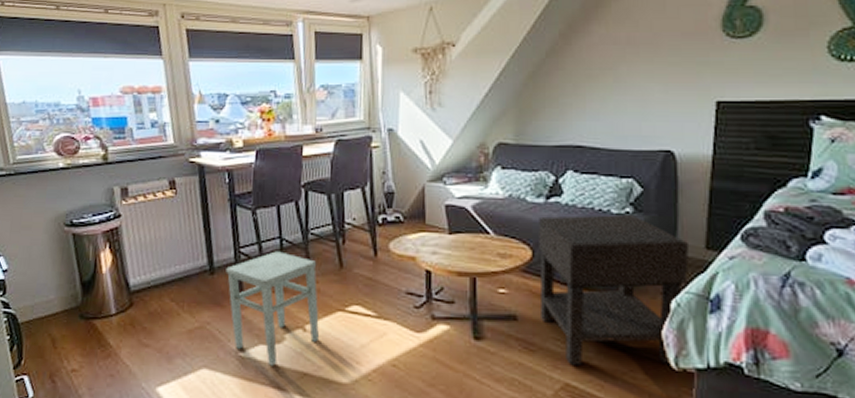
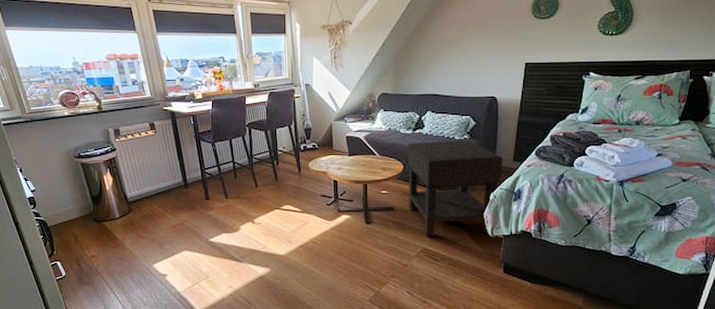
stool: present [226,251,319,366] -> none [196,171,263,247]

